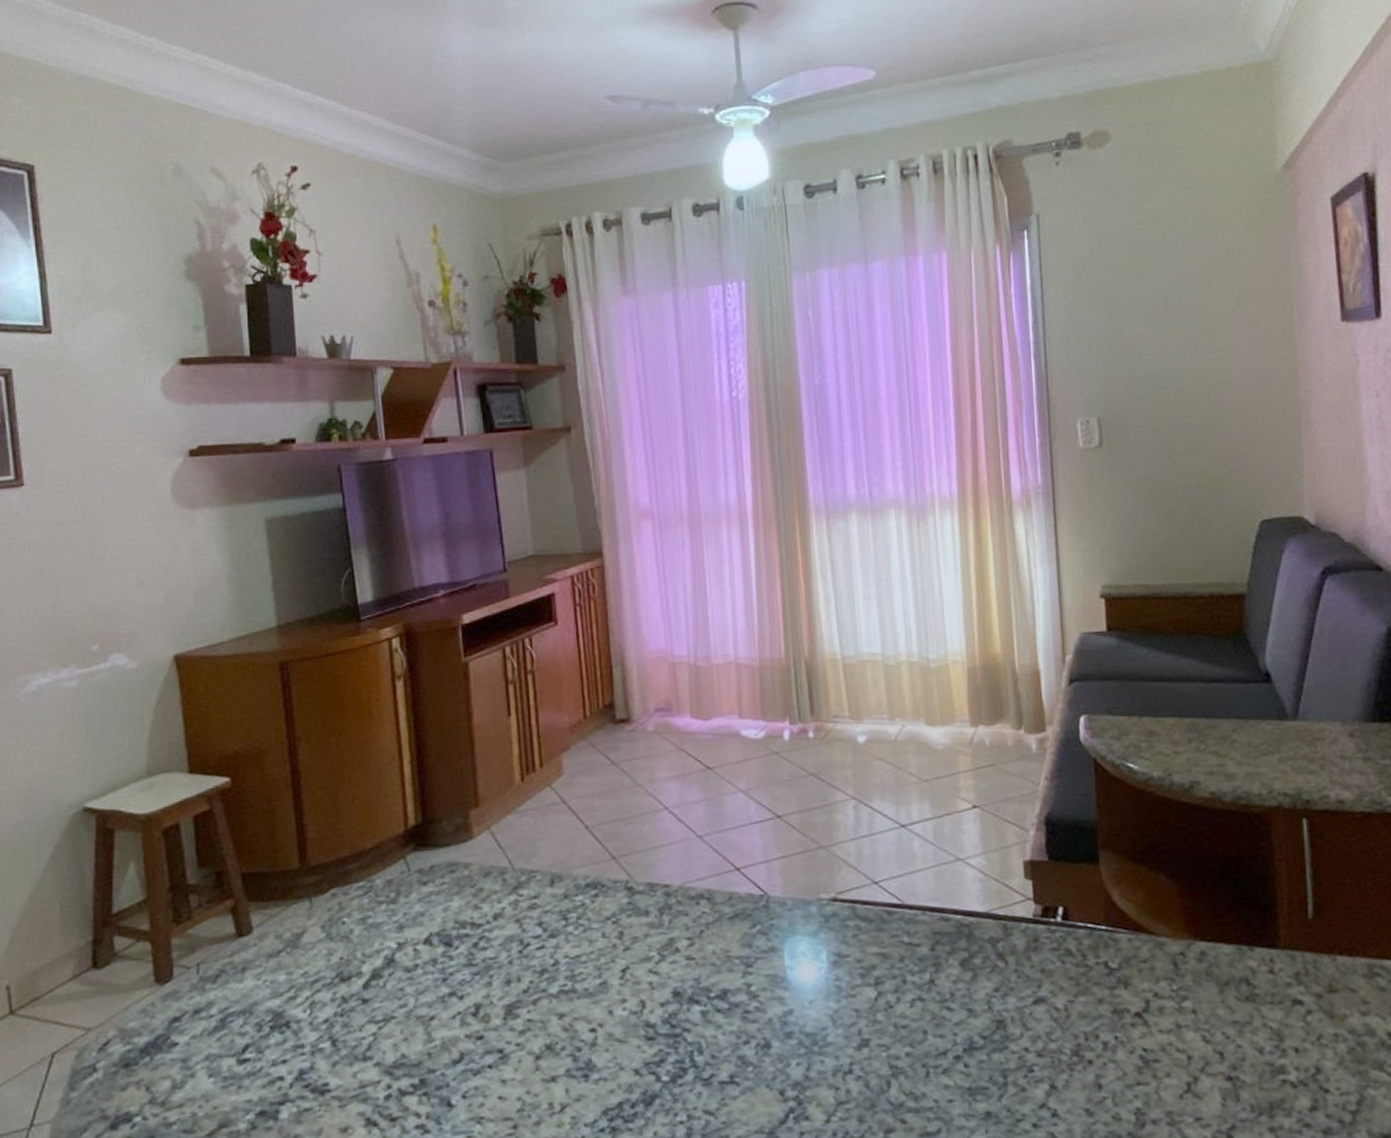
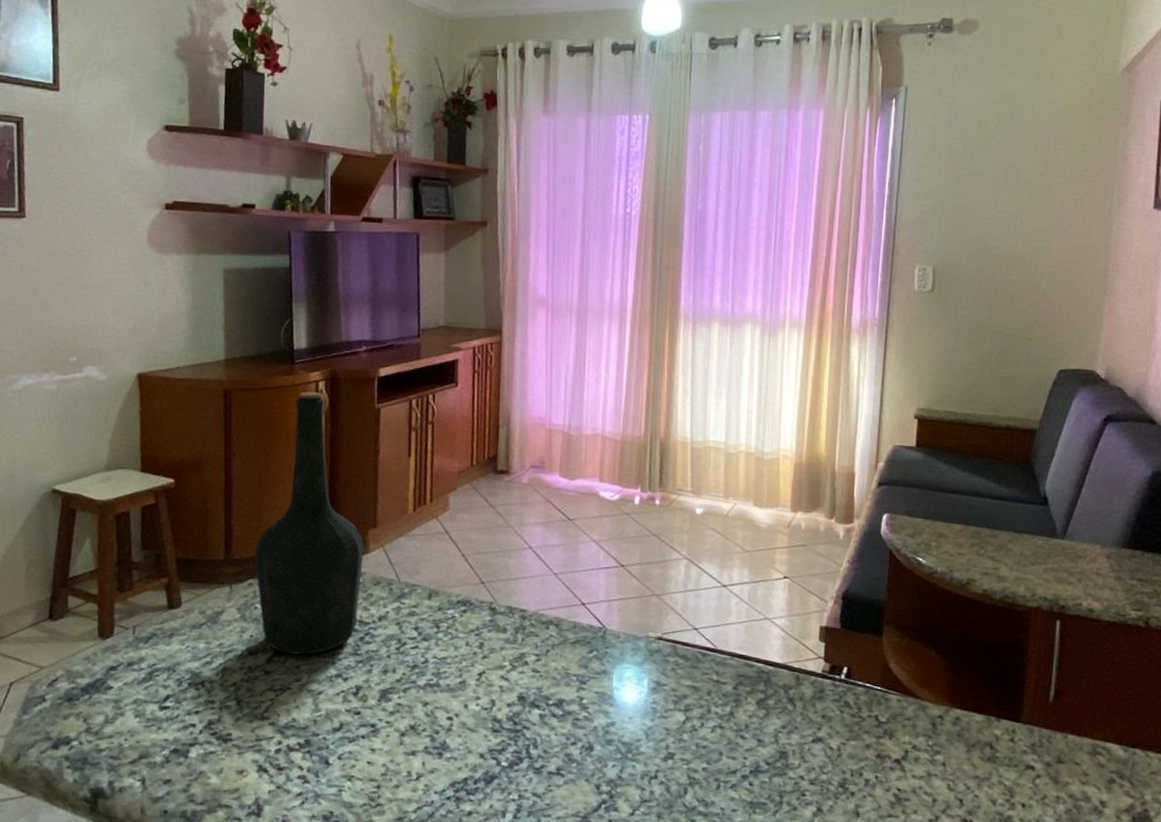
bottle: none [335,651,468,975] -> present [254,391,364,655]

